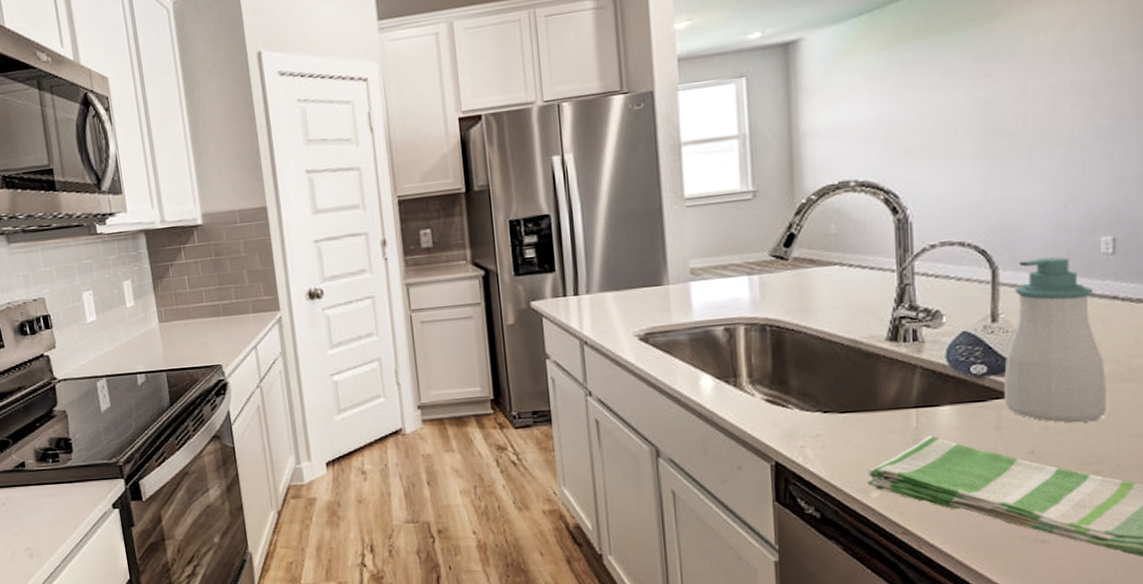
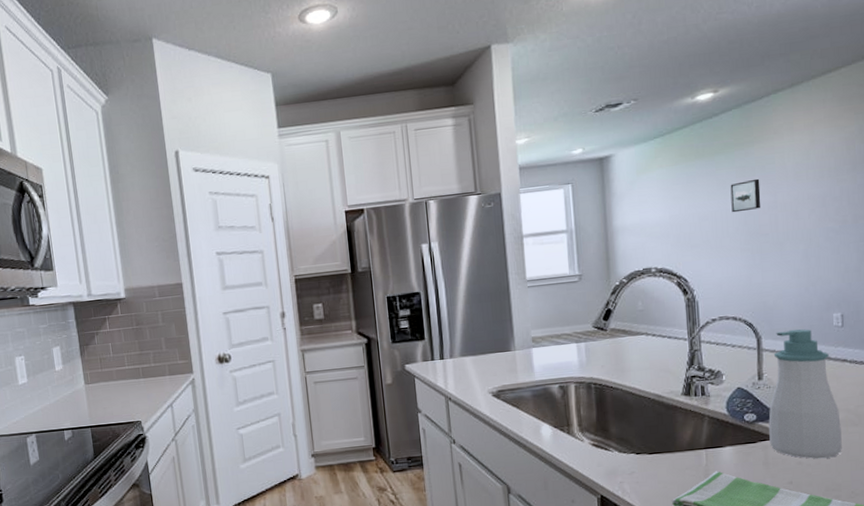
wall art: none [961,62,1004,109] -> present [730,178,761,213]

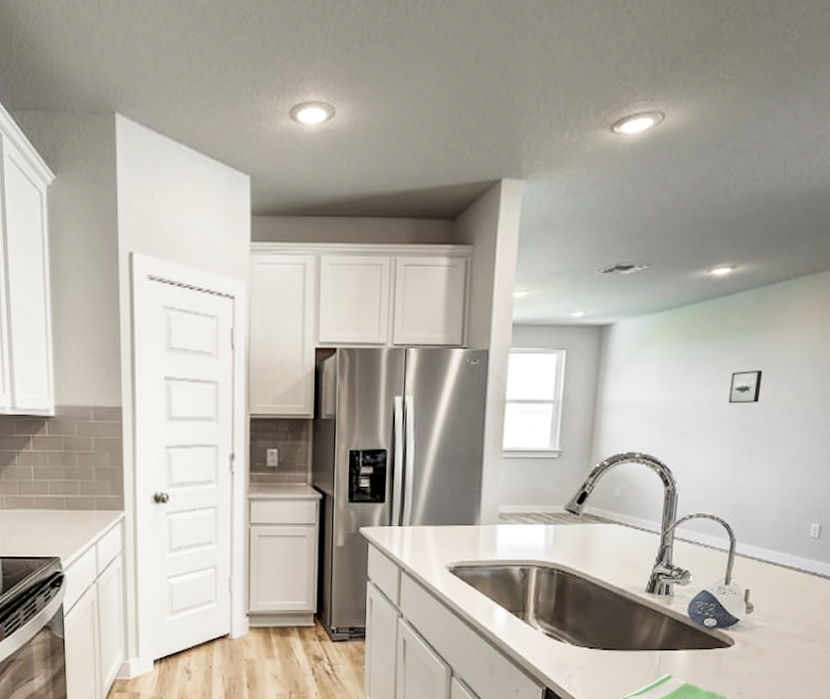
soap bottle: present [768,329,842,459] -> none [725,535,800,672]

